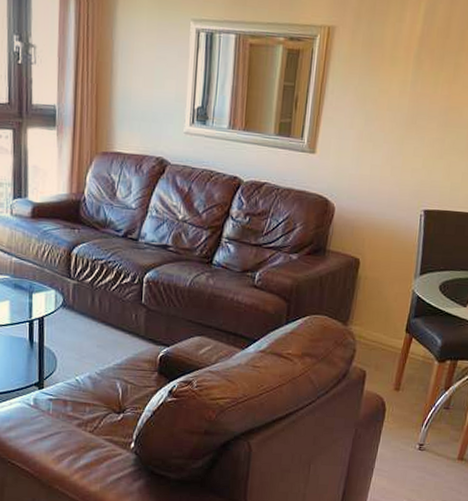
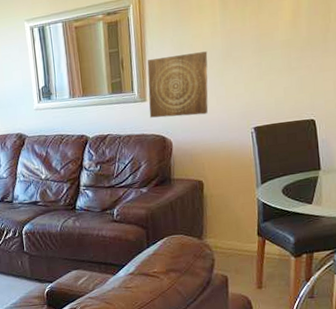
wall art: none [315,105,392,184] -> present [147,51,209,118]

